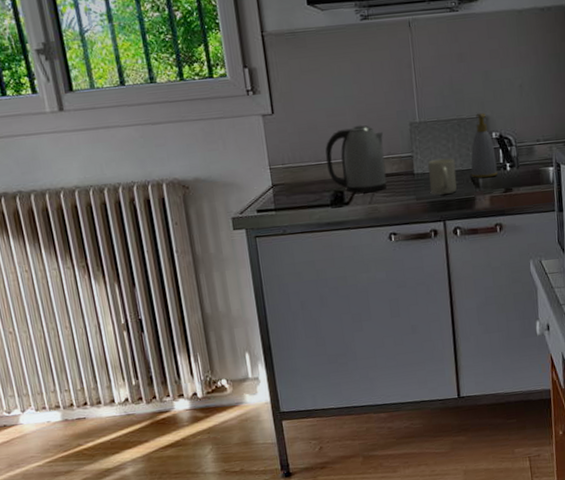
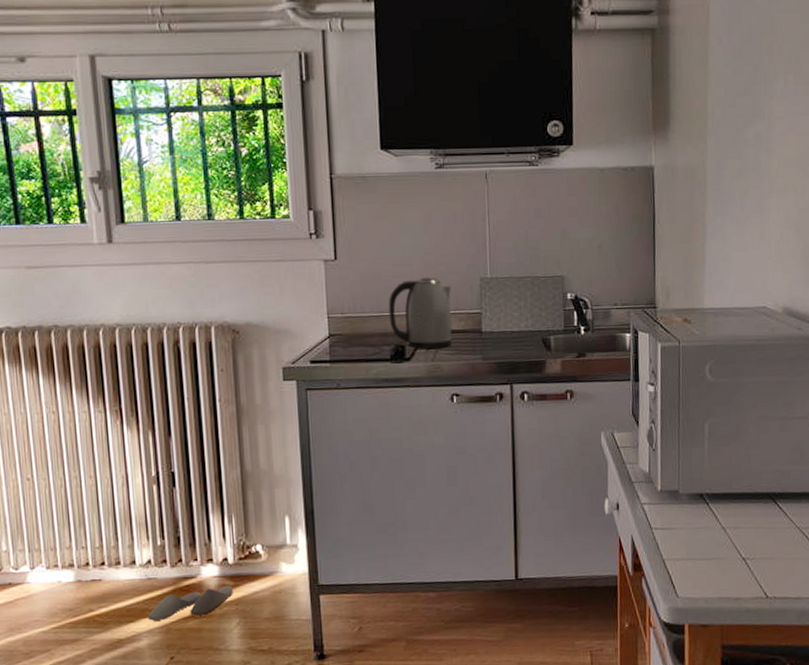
slippers: none [130,417,204,451] -> present [148,586,233,621]
mug: present [428,158,457,195] -> none [497,317,527,356]
soap bottle: present [471,112,498,179] -> none [542,272,571,341]

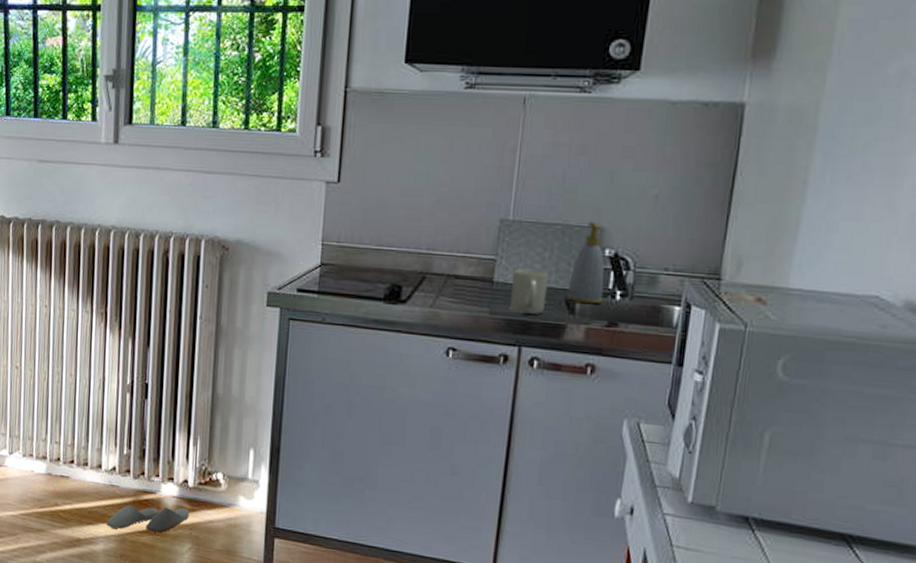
kettle: present [388,277,453,350] -> none [388,211,464,295]
mug: none [497,317,527,356] -> present [509,268,549,315]
soap bottle: none [542,272,571,341] -> present [566,222,605,305]

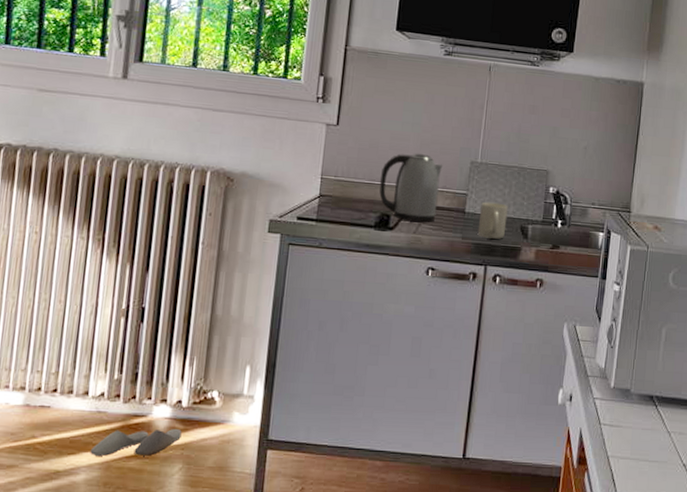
kettle: none [388,211,464,295] -> present [379,153,442,223]
soap bottle: present [566,222,605,305] -> none [521,165,550,231]

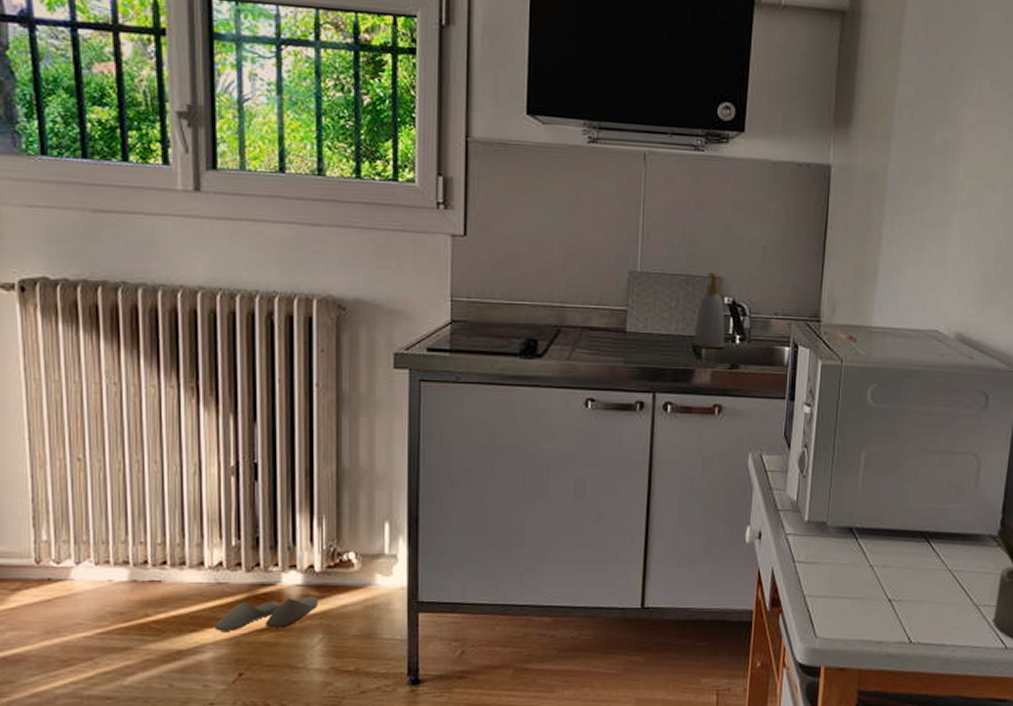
kettle: present [379,153,442,223] -> none [521,264,595,347]
mug: present [477,202,508,239] -> none [642,318,676,361]
soap bottle: none [521,165,550,231] -> present [693,272,725,349]

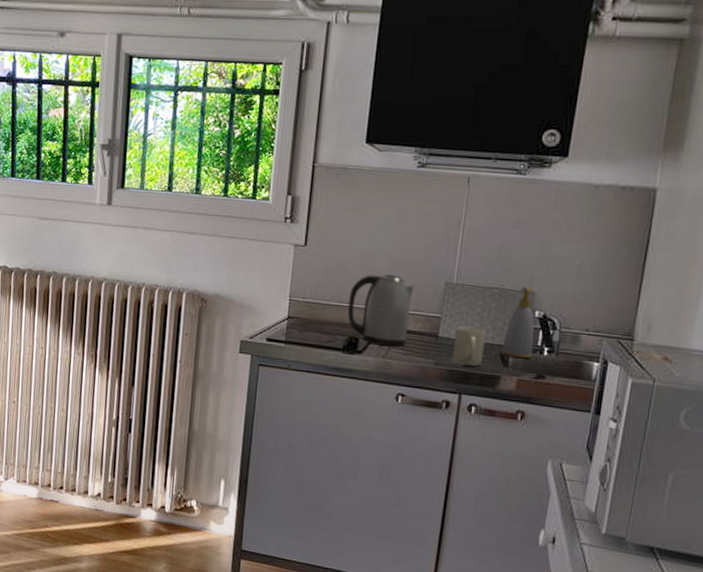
slippers: present [215,597,318,631] -> none [91,527,166,553]
kettle: none [521,264,595,347] -> present [347,273,414,347]
mug: none [642,318,676,361] -> present [451,326,487,367]

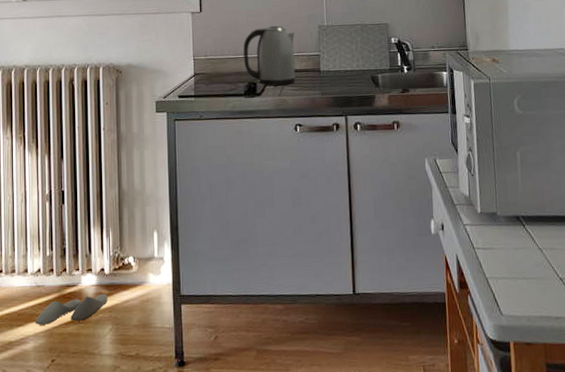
slippers: none [91,527,166,553] -> present [35,294,108,325]
mug: present [451,326,487,367] -> none [333,58,359,91]
soap bottle: present [501,287,535,359] -> none [371,20,396,79]

